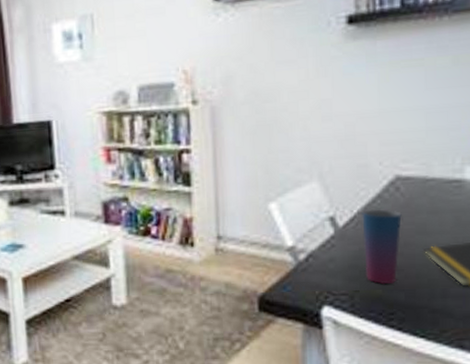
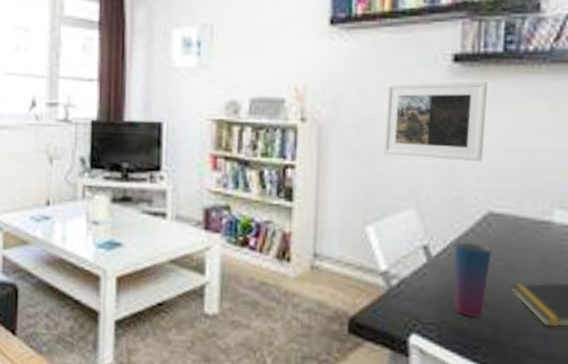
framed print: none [278,40,386,129] -> present [383,80,487,162]

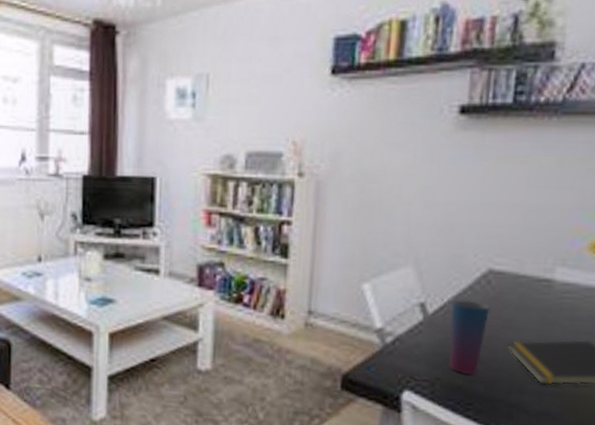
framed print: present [383,80,487,162] -> none [382,134,494,218]

